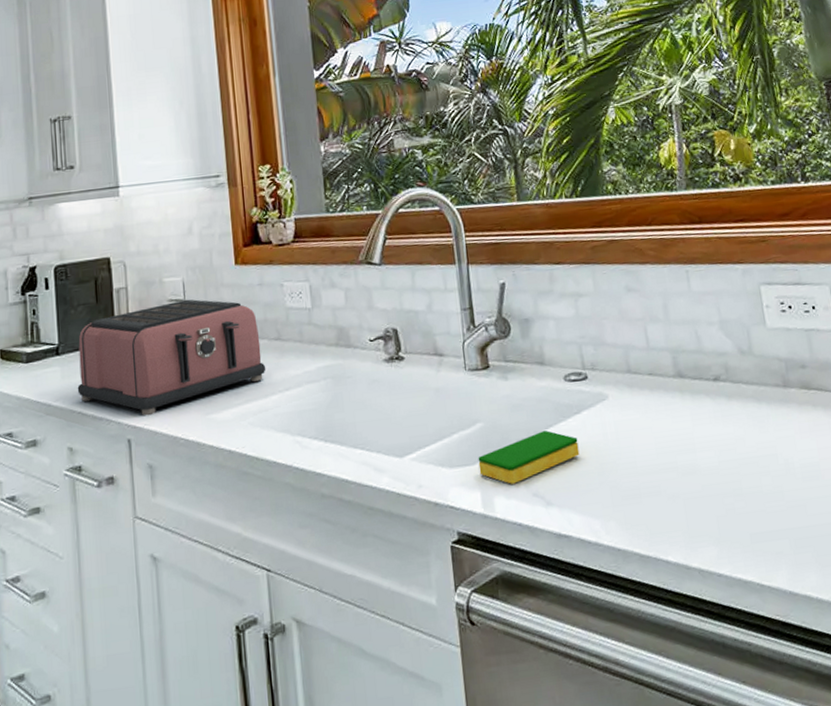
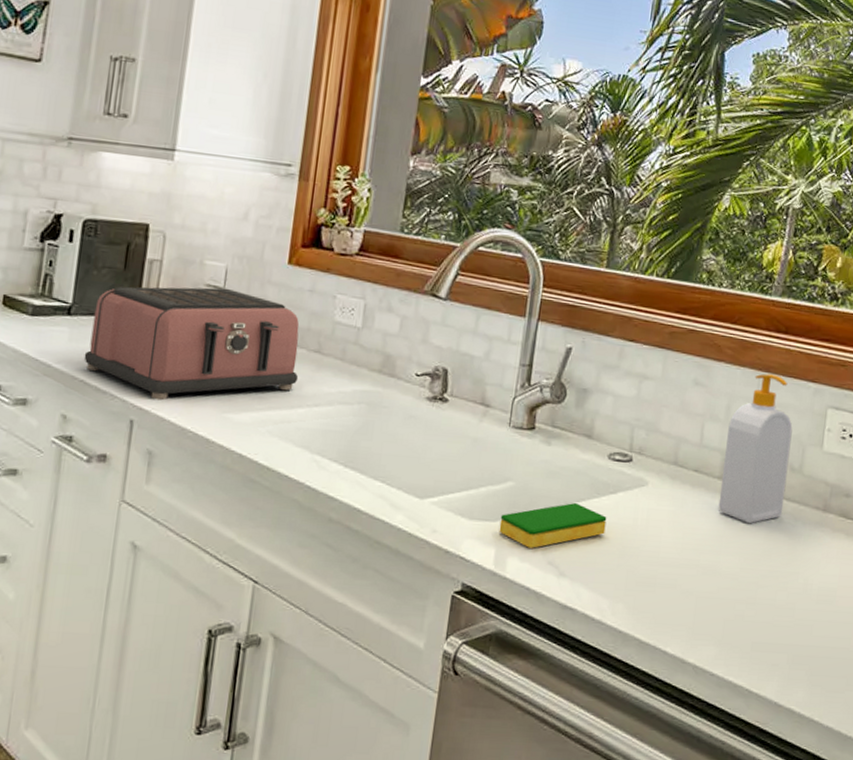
soap bottle: none [669,264,745,416] -> present [718,373,793,524]

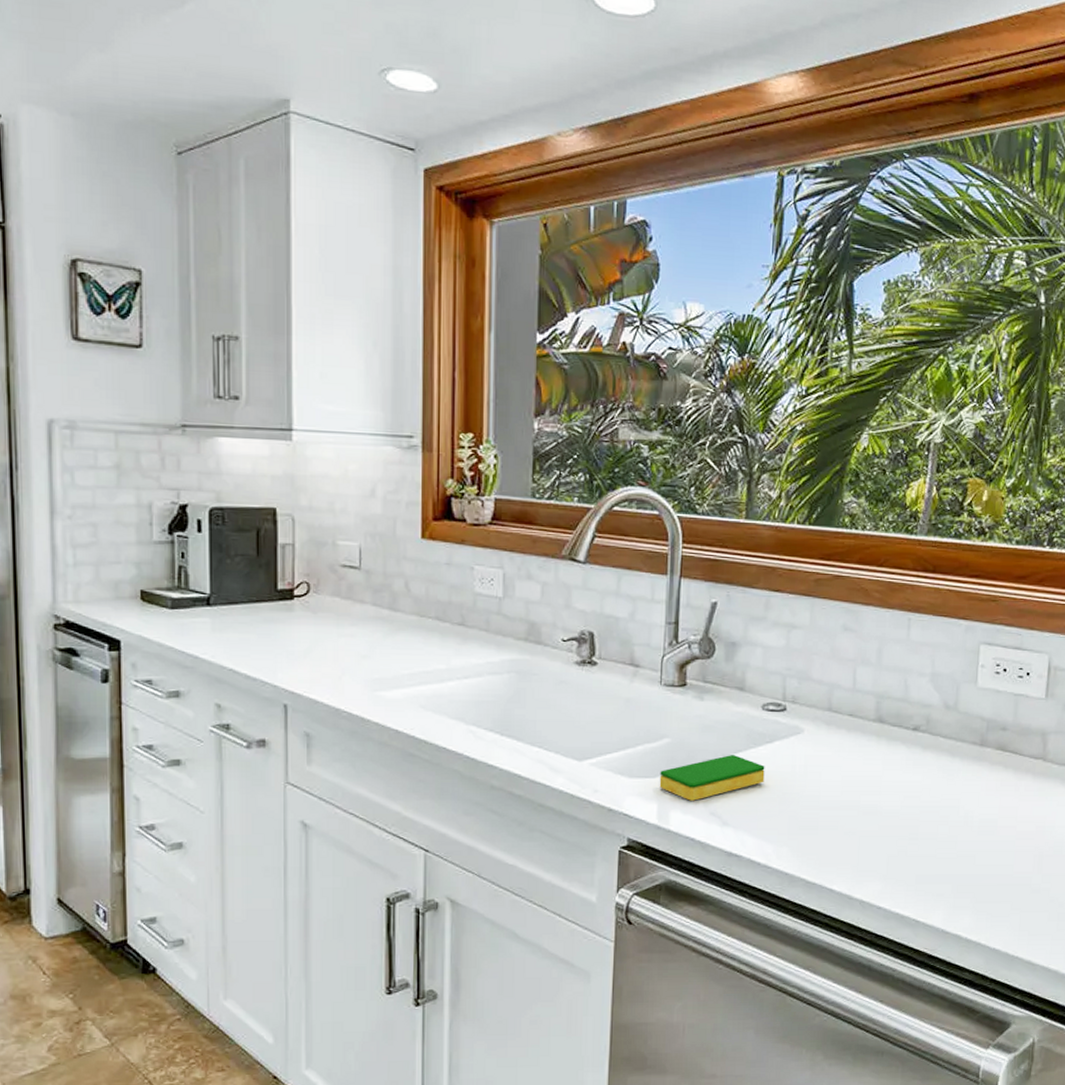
toaster: present [83,286,299,401] -> none [229,567,445,684]
soap bottle: present [718,373,793,524] -> none [875,614,946,763]

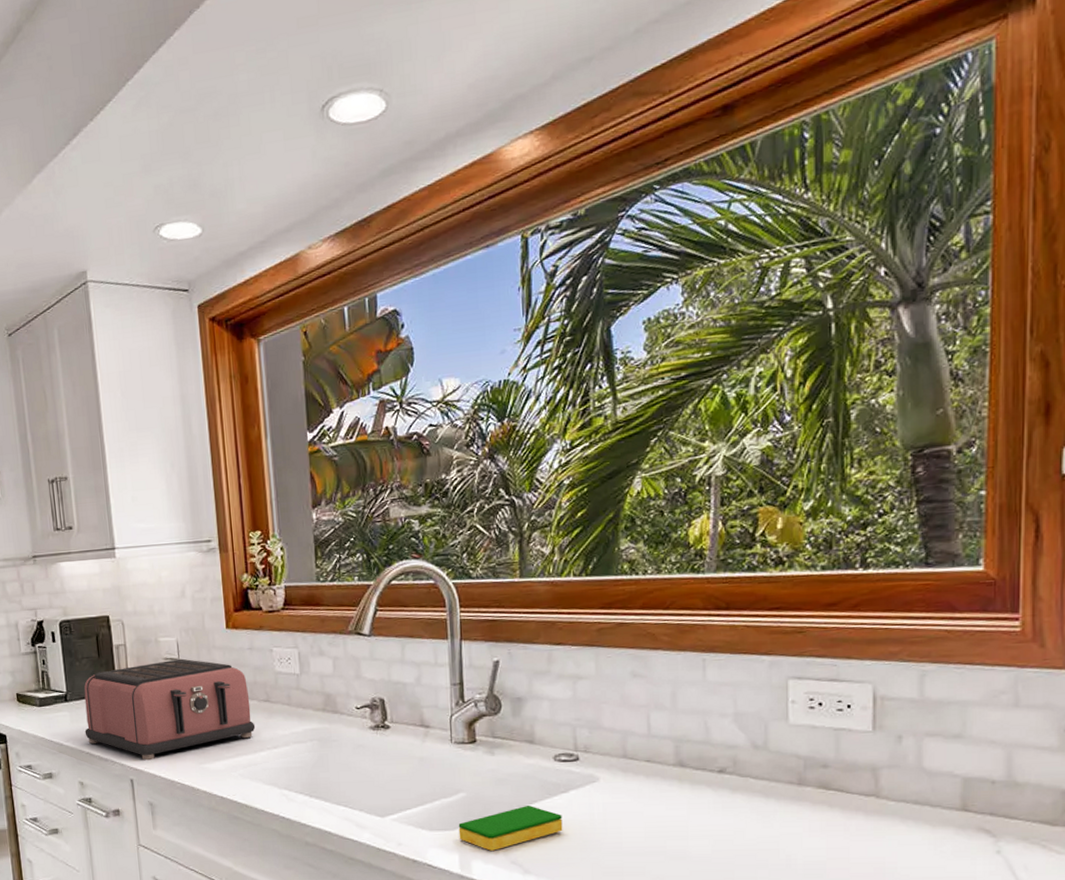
toaster: none [229,567,445,684] -> present [84,658,256,761]

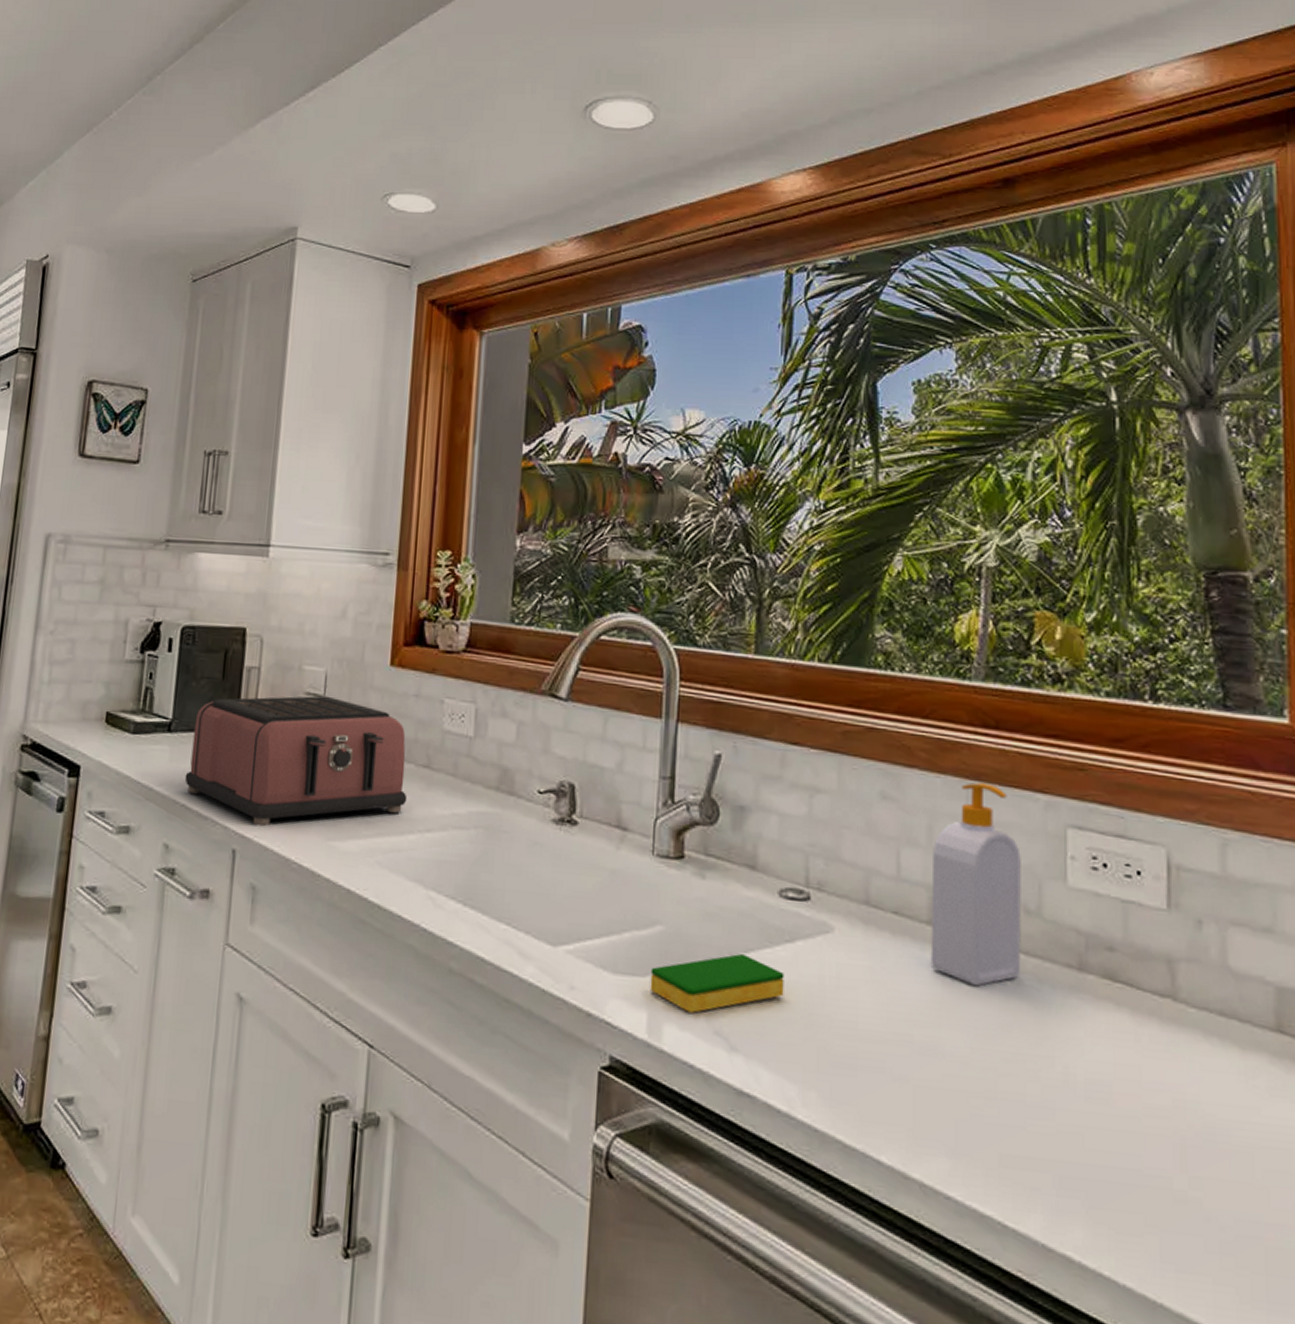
soap bottle: none [676,654,751,807] -> present [930,782,1021,987]

